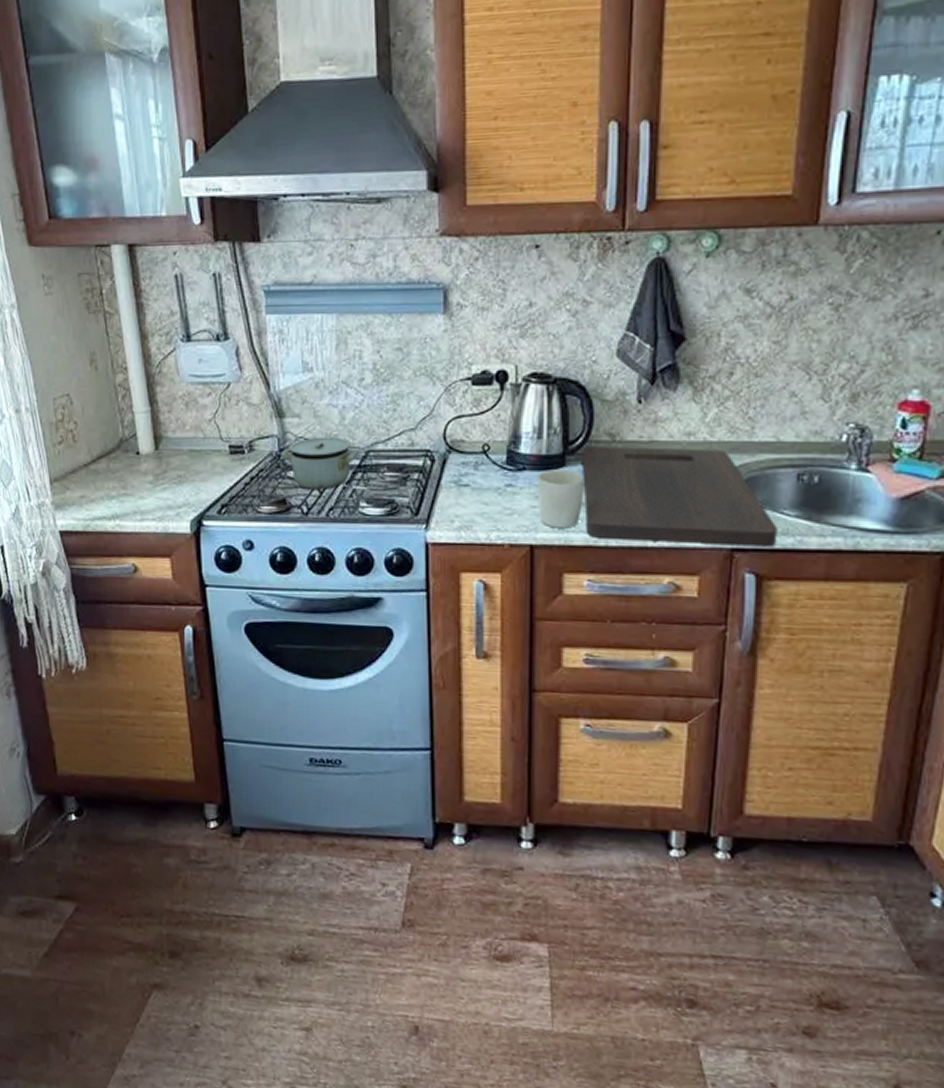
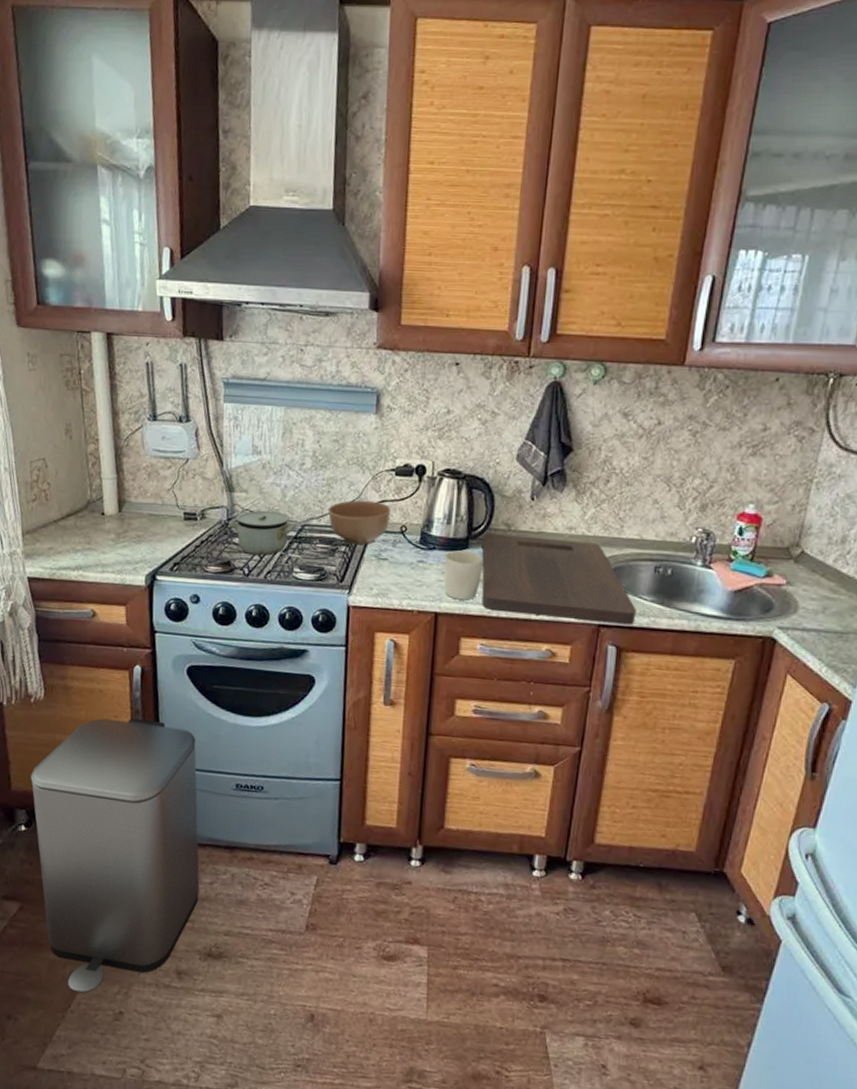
pedal bin: none [78,686,276,1005] -> present [30,717,200,994]
bowl: none [394,417,470,471] -> present [327,500,392,545]

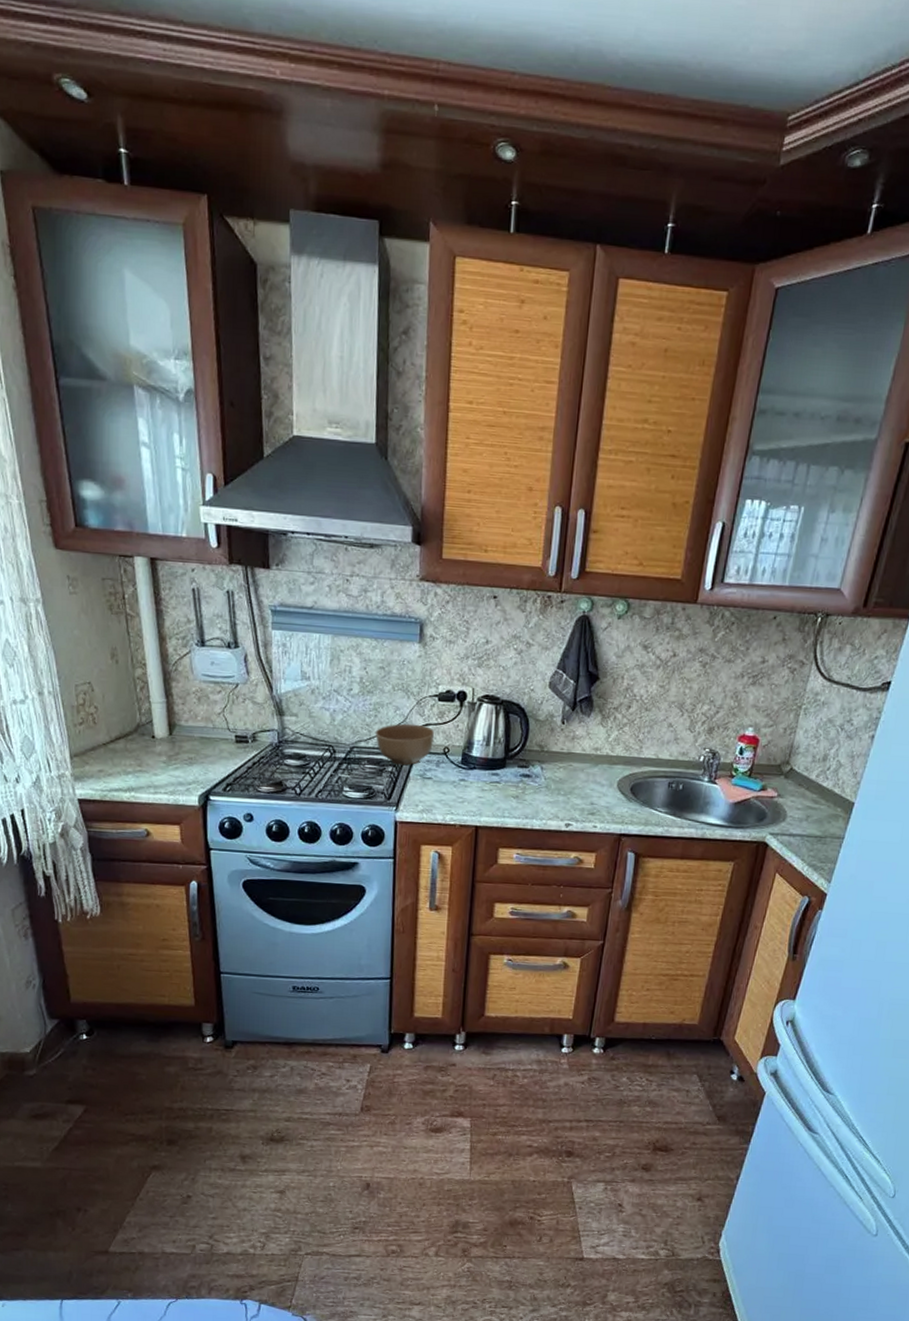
pedal bin: present [30,717,200,994] -> none [90,930,261,1182]
saucepan: present [228,510,297,556] -> none [279,733,346,776]
mug: present [443,550,484,601] -> none [483,769,519,815]
cutting board: present [481,533,636,625] -> none [517,754,652,834]

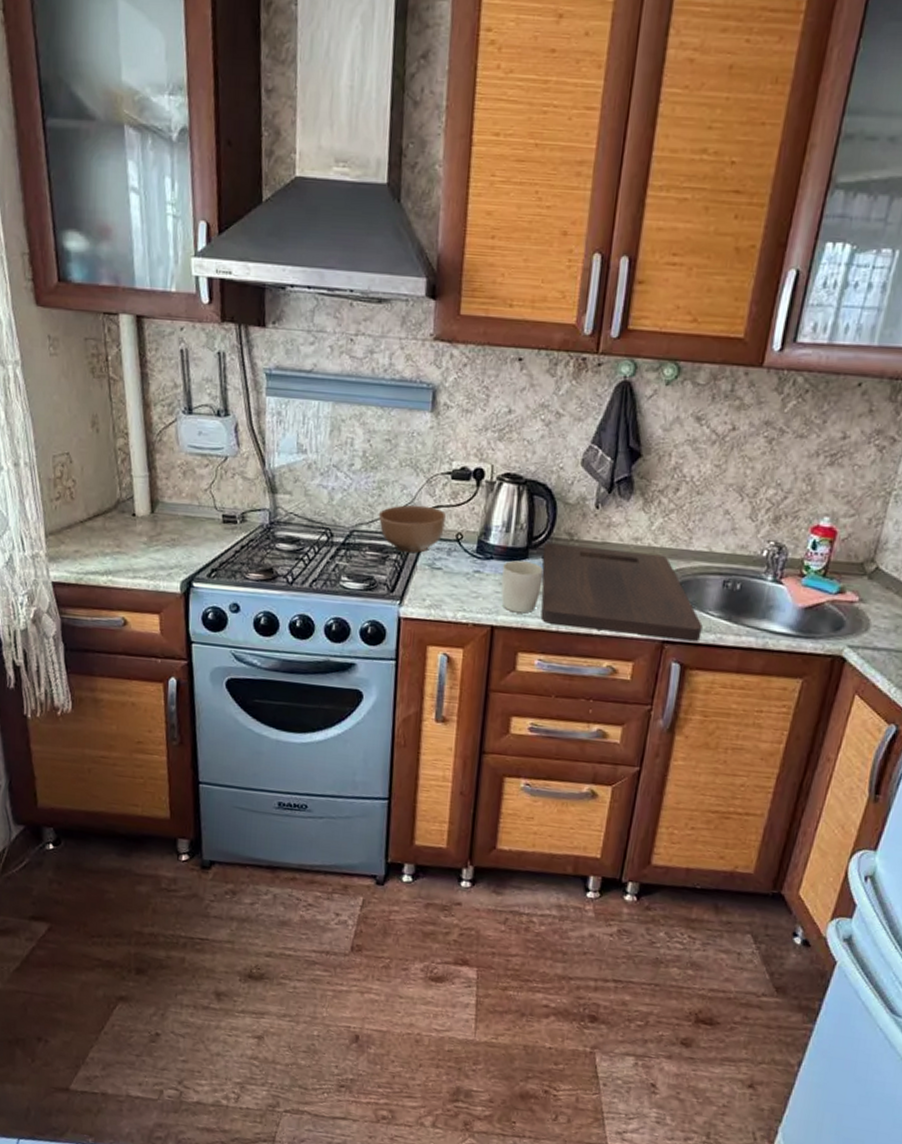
mug: none [483,769,519,815] -> present [501,560,544,614]
cutting board: none [517,754,652,834] -> present [540,542,703,641]

